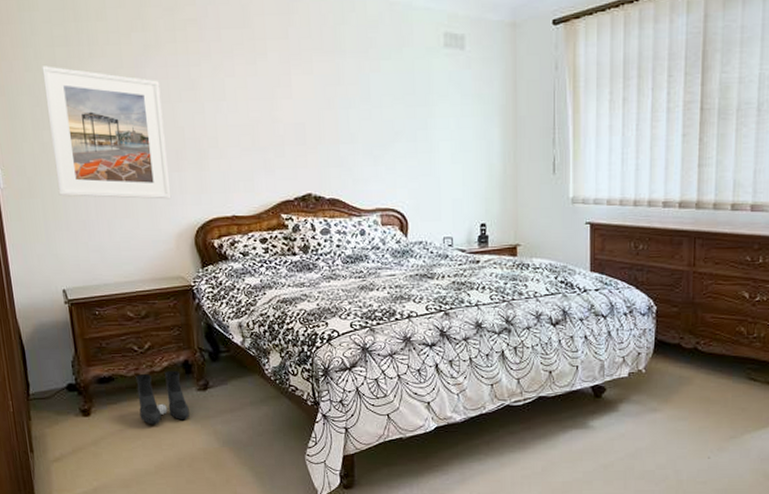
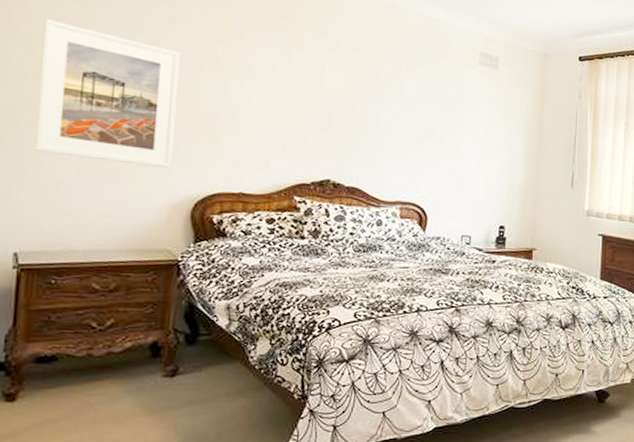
boots: present [136,370,190,425] -> none [82,352,148,415]

